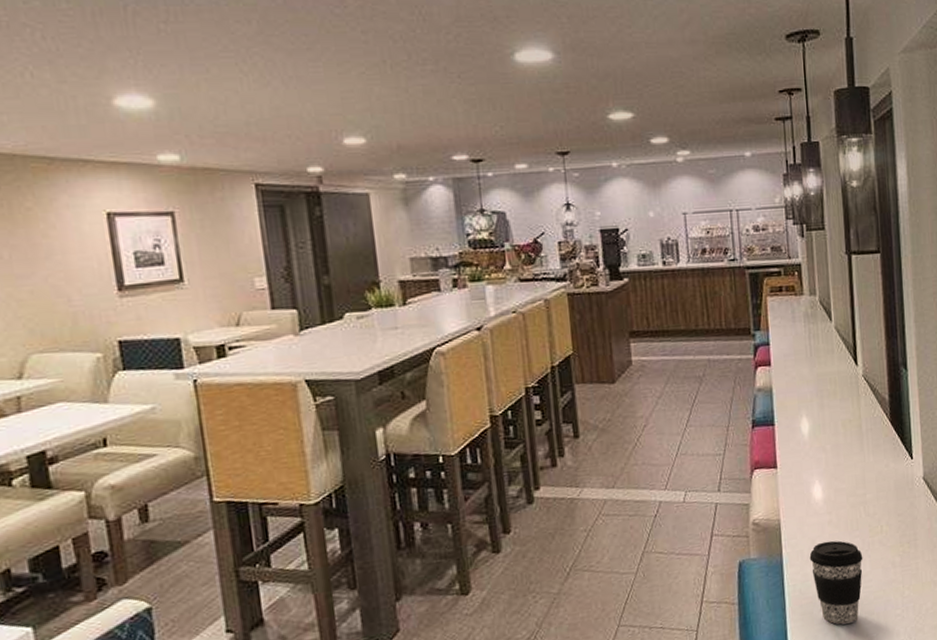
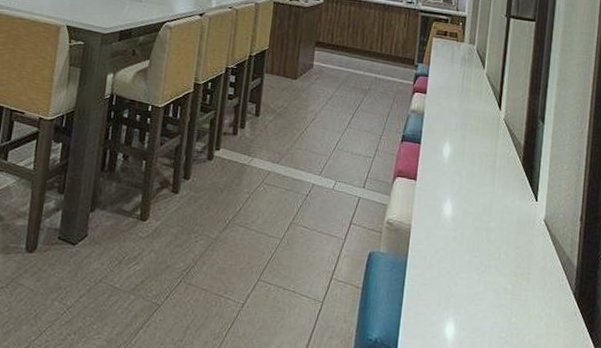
coffee cup: present [809,540,863,625] -> none [431,254,479,333]

